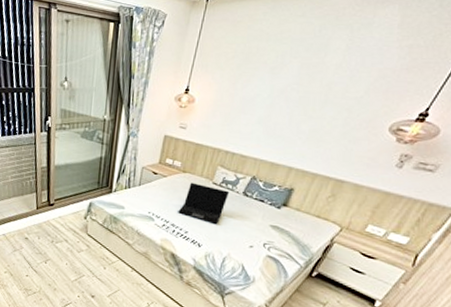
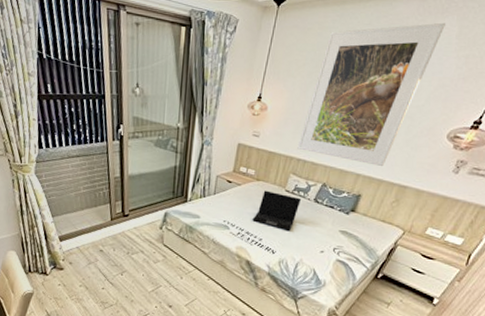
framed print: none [225,12,386,159] -> present [297,22,445,166]

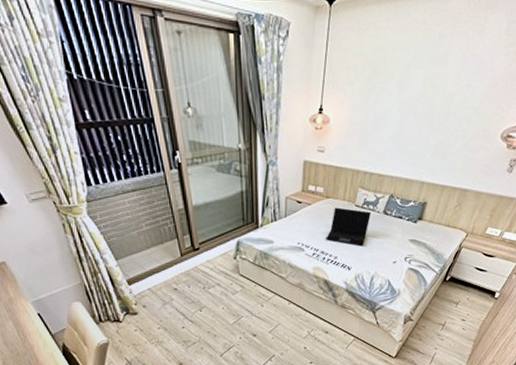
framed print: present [297,22,445,166] -> none [363,18,495,172]

